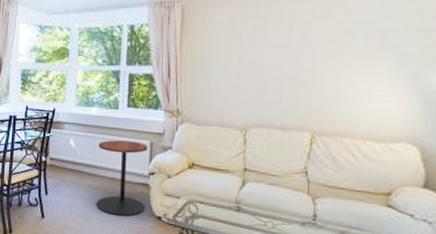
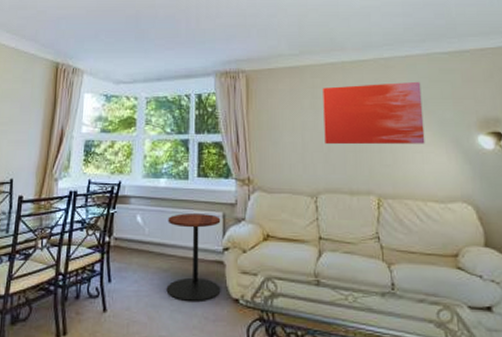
wall art: none [261,11,383,81] -> present [323,81,425,145]

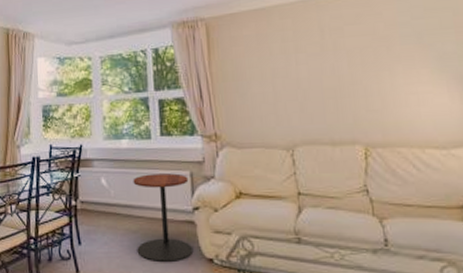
wall art: present [323,81,425,145] -> none [294,11,421,92]

